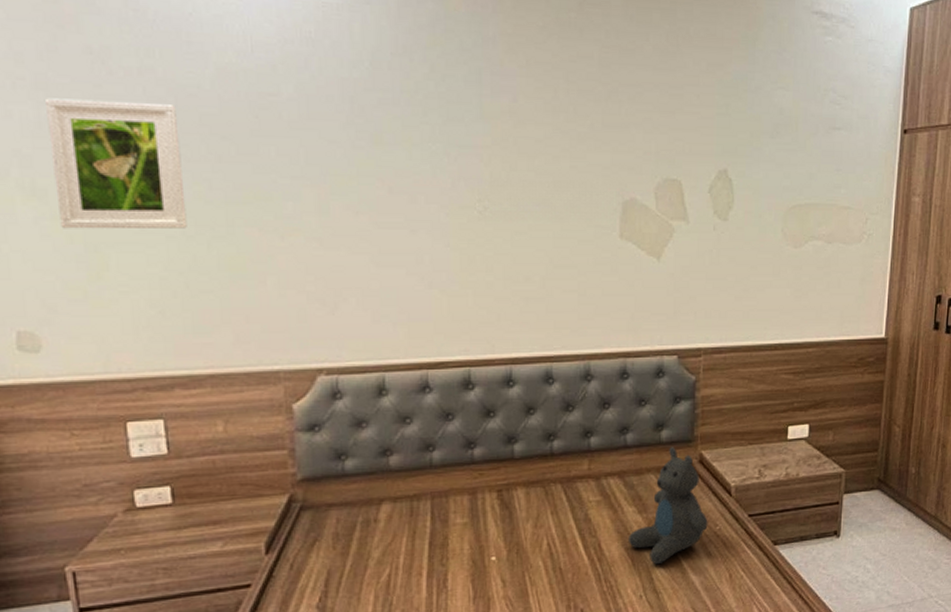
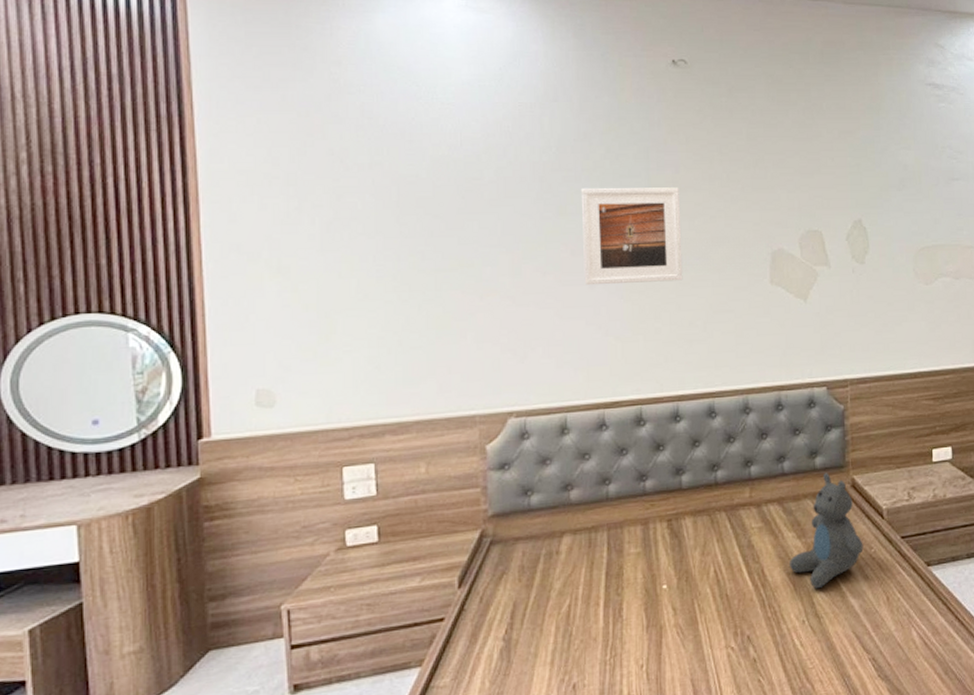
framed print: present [46,98,187,229] -> none [294,191,403,299]
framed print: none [399,113,520,230] -> present [580,187,683,286]

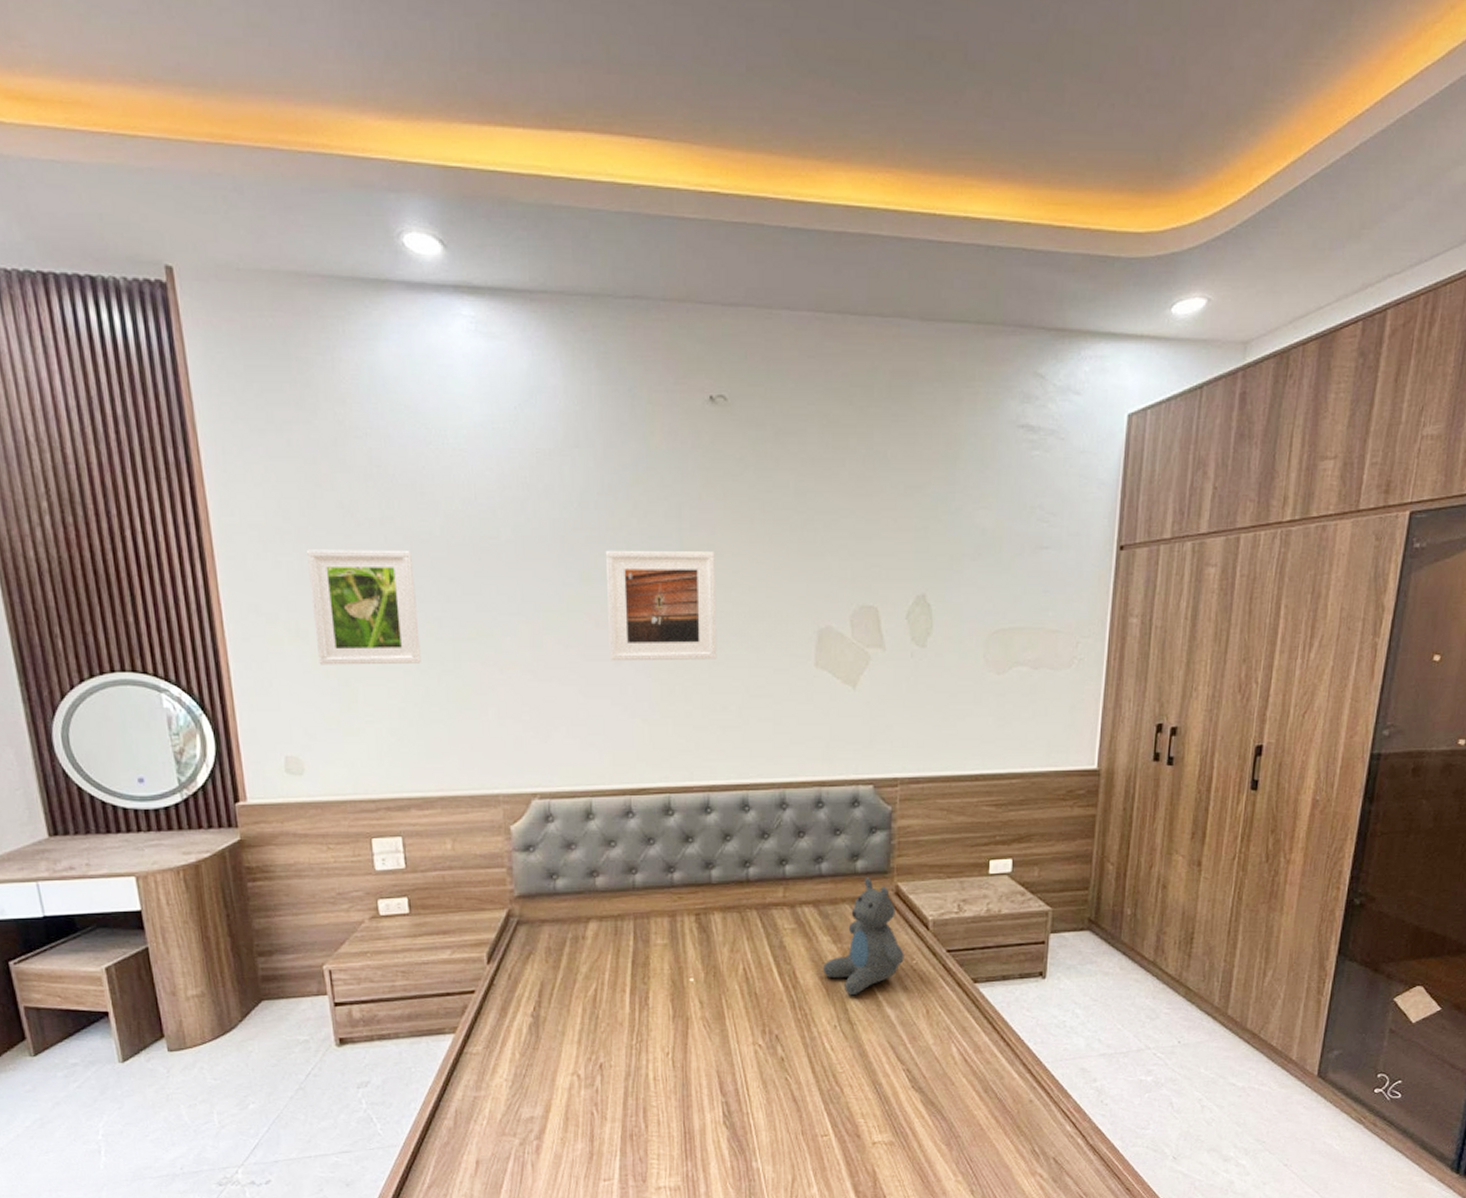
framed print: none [294,191,403,299] -> present [307,549,421,665]

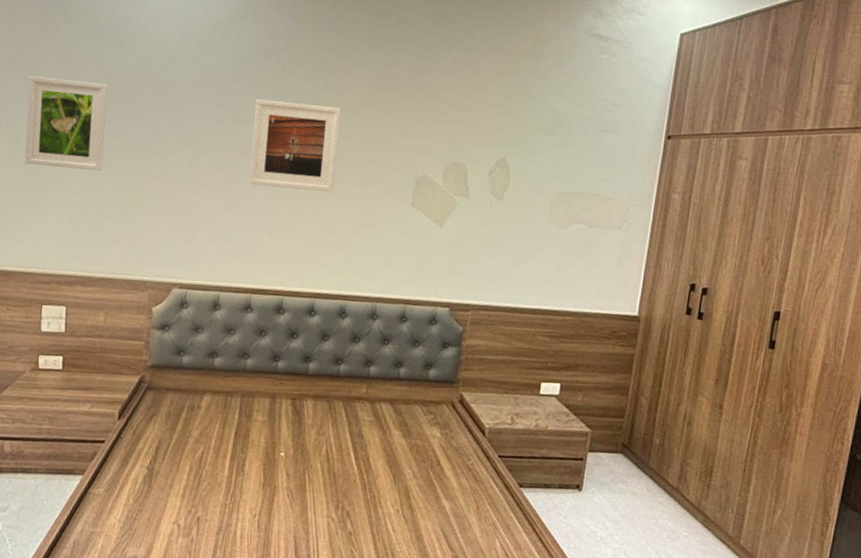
teddy bear: present [823,878,904,996] -> none [392,385,462,485]

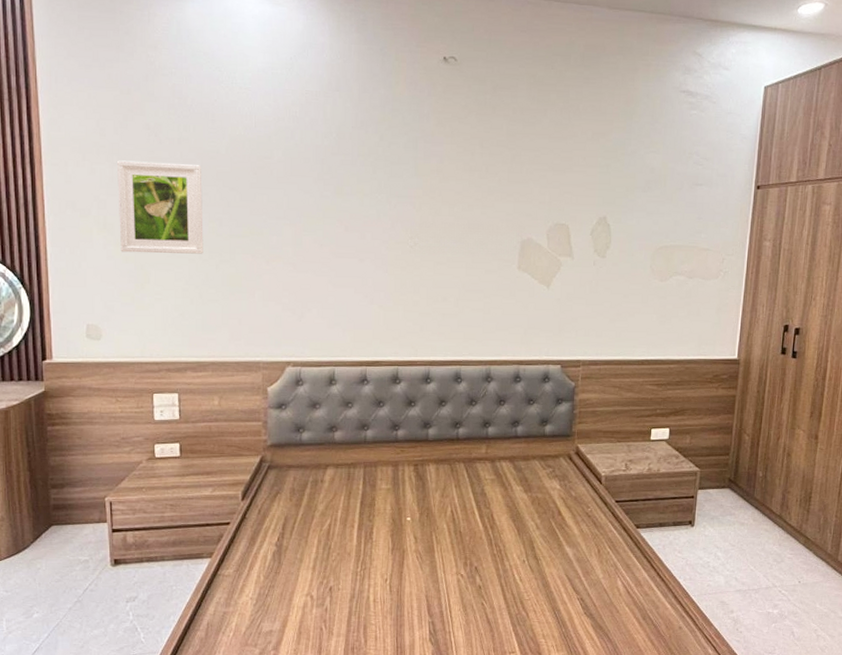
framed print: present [249,98,341,192] -> none [355,171,442,261]

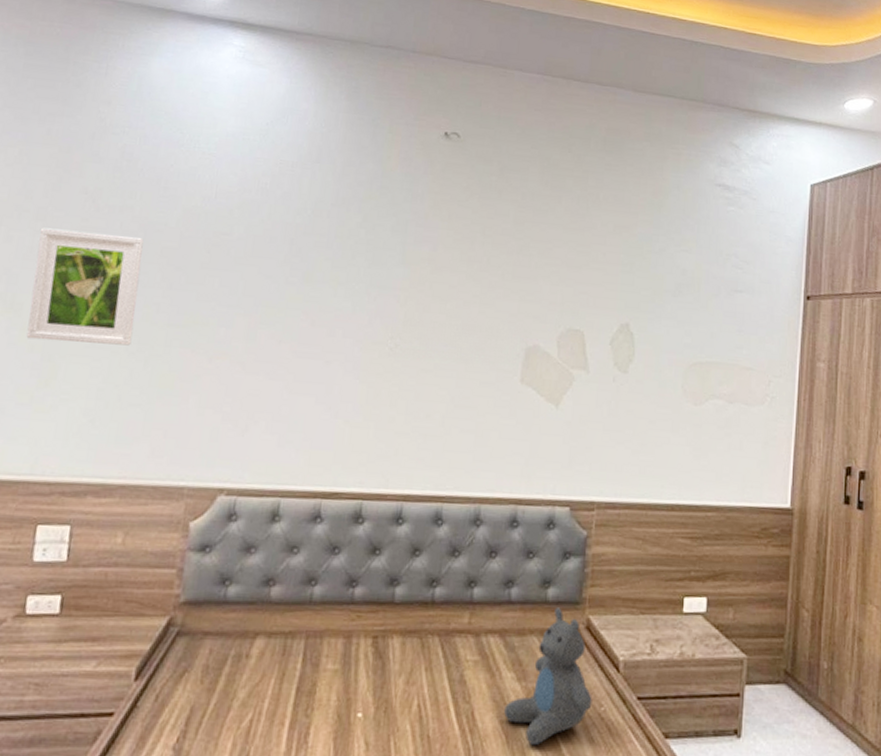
teddy bear: none [516,439,582,536] -> present [504,607,592,746]

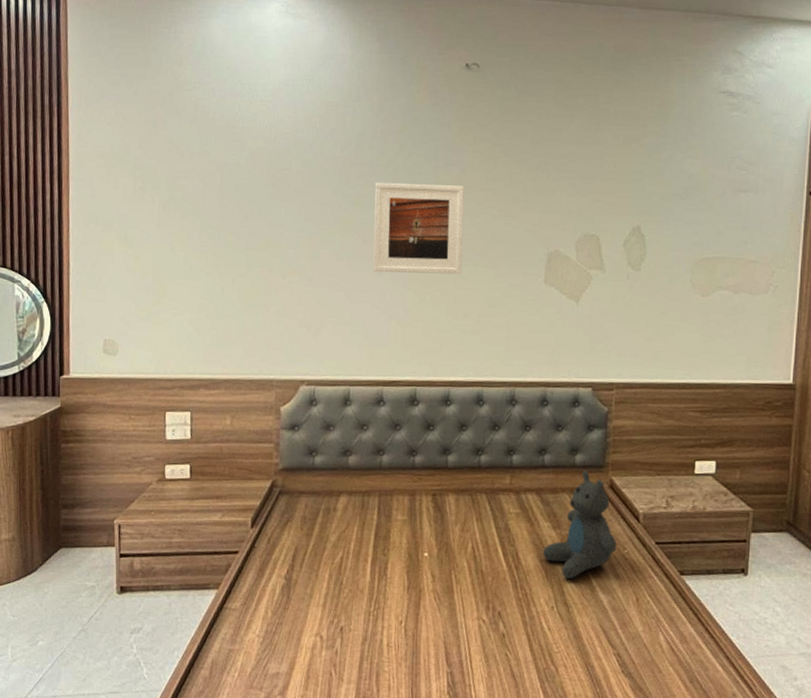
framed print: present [26,227,144,346] -> none [139,174,221,268]
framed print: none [320,255,435,368] -> present [373,182,464,274]

